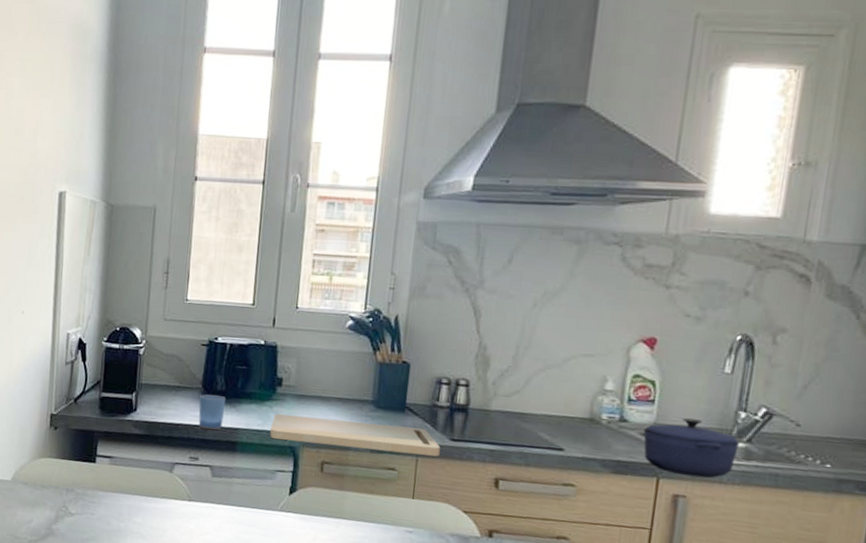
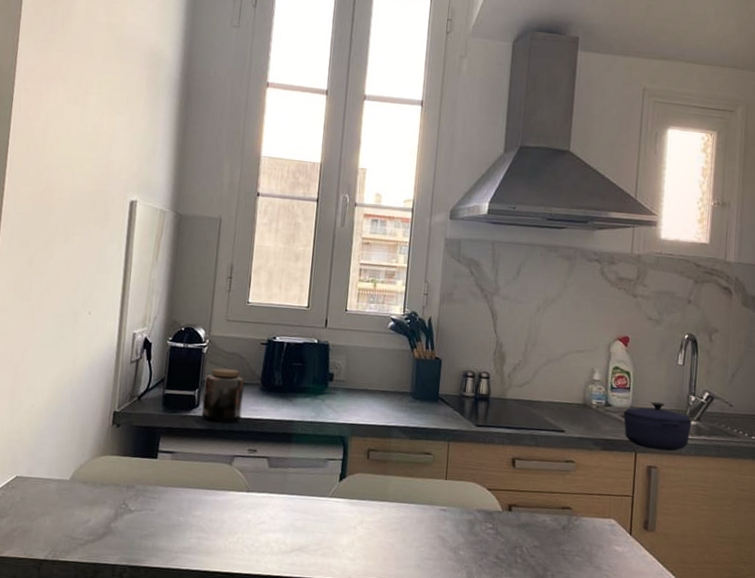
jar: none [139,370,184,429] -> present [201,368,244,423]
mug: present [198,394,226,430] -> none [257,389,283,423]
cutting board: present [270,414,440,457] -> none [322,406,468,441]

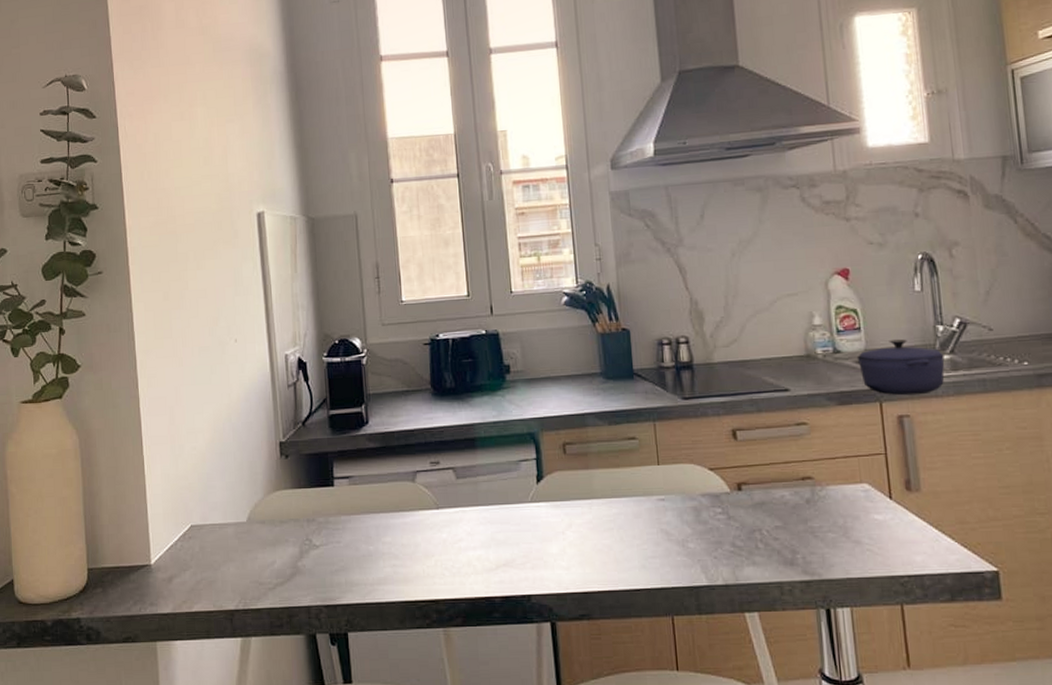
jar: present [201,368,244,423] -> none [370,377,417,438]

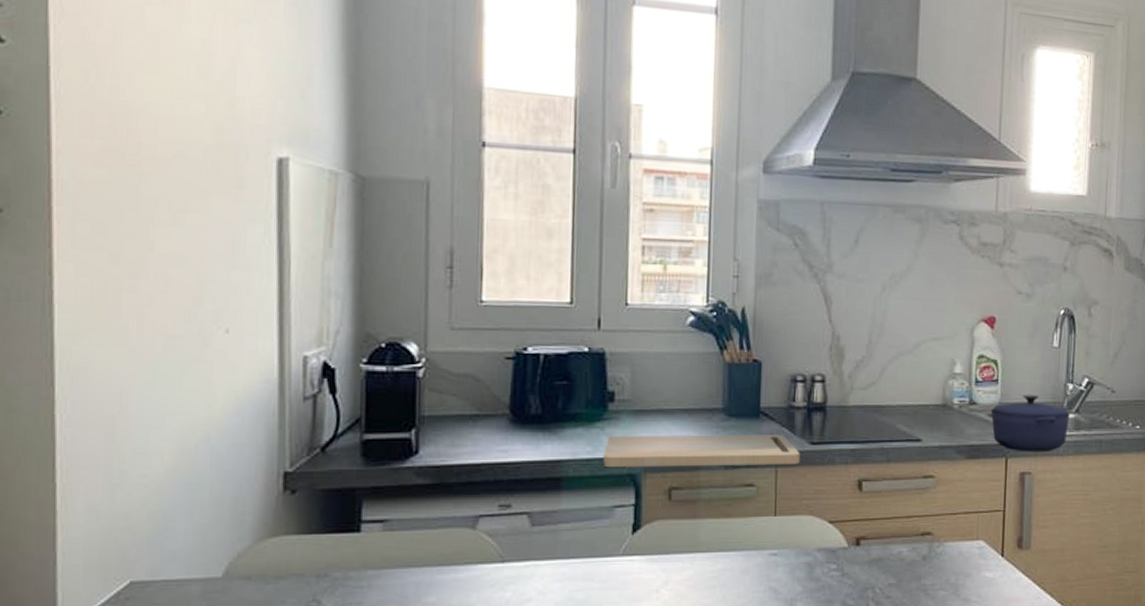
cutting board: none [506,392,675,429] -> present [603,434,800,468]

